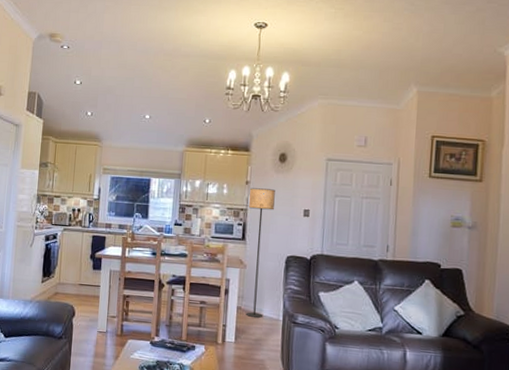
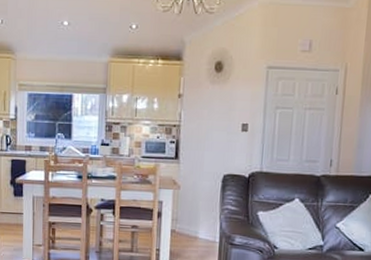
floor lamp: present [246,188,275,318] -> none [180,101,211,240]

